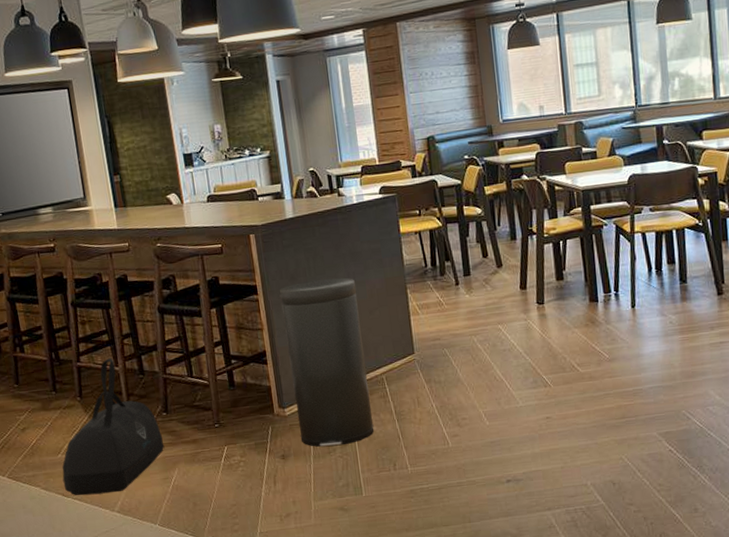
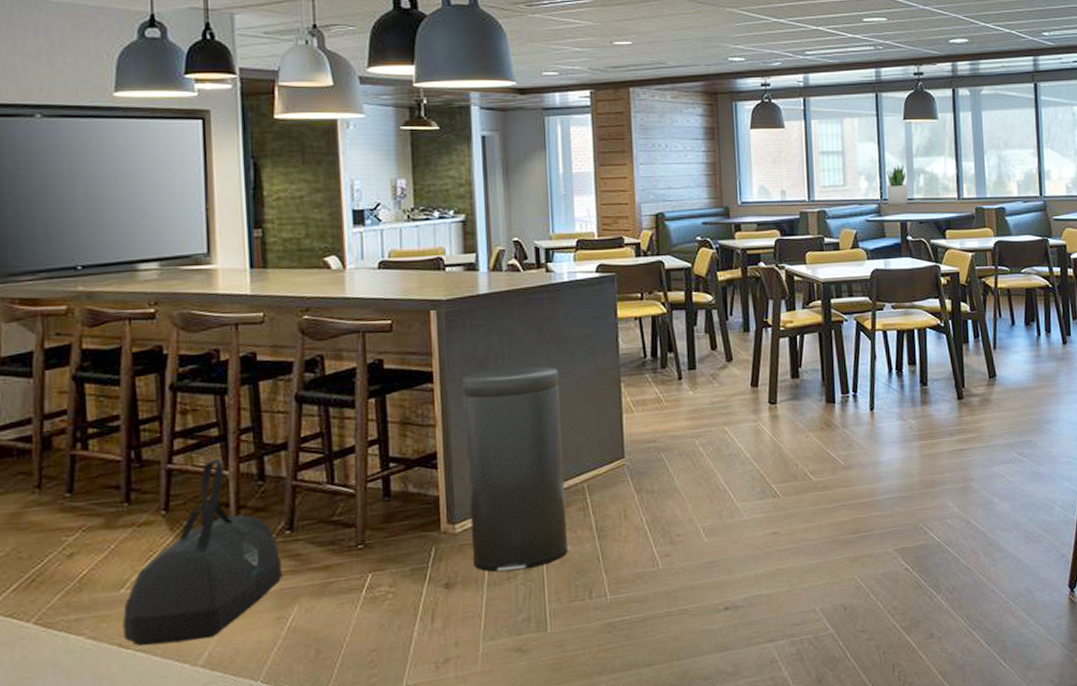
planter: none [641,69,663,113] -> present [886,164,908,207]

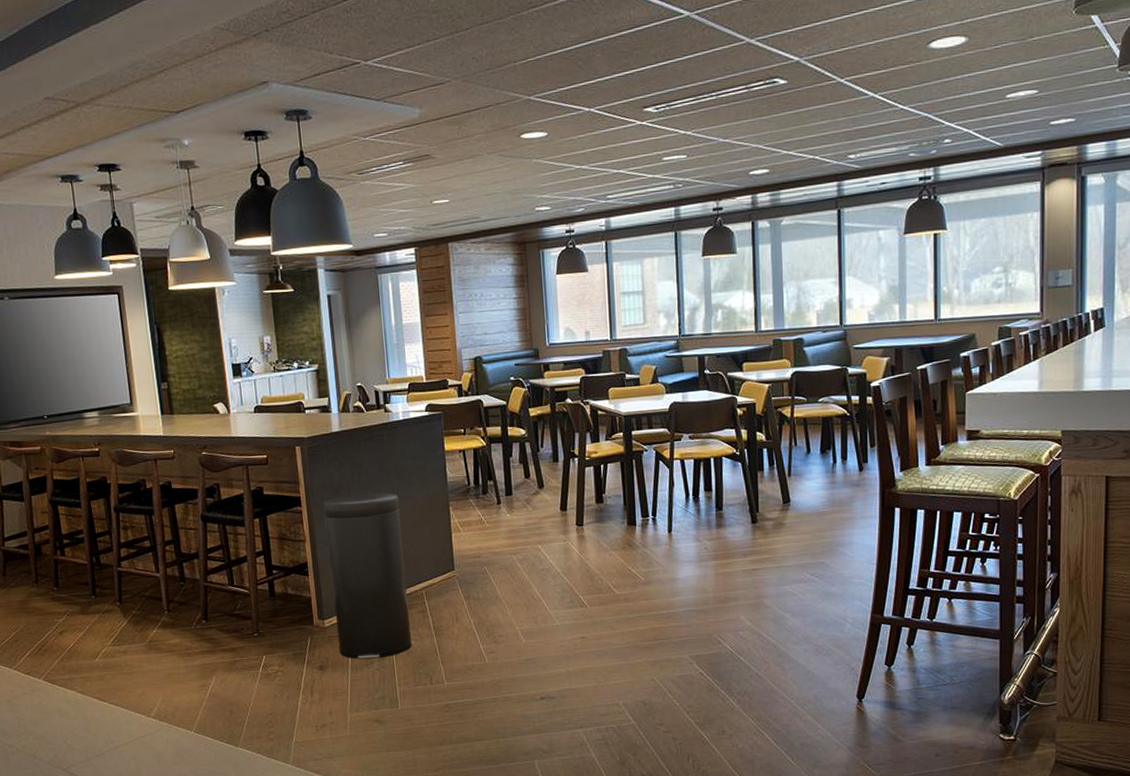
duffel bag: present [122,458,283,646] -> none [99,564,203,701]
planter: present [886,164,908,207] -> none [685,301,706,343]

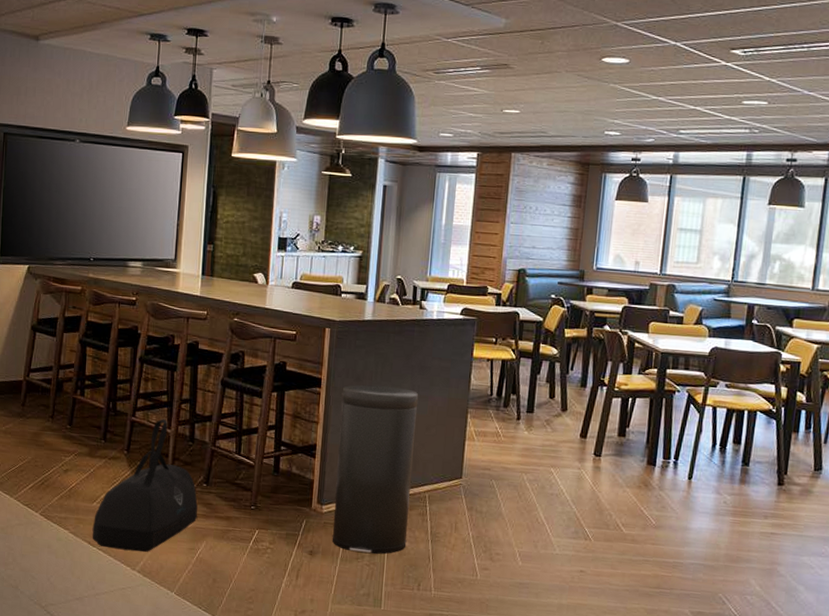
duffel bag: none [99,564,203,701] -> present [92,419,198,552]

